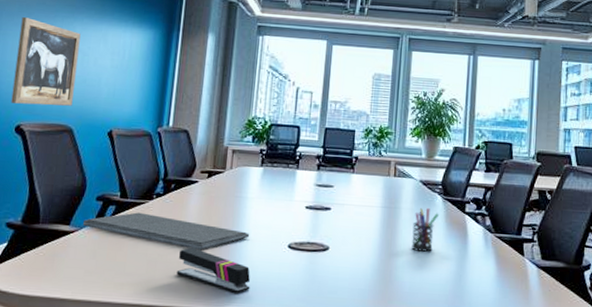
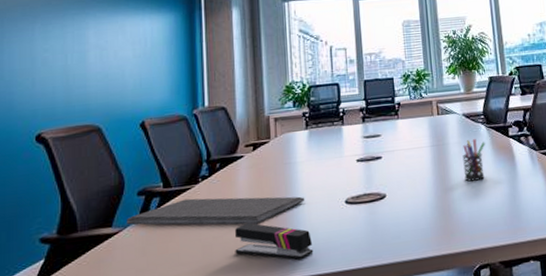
wall art: present [11,17,81,106] -> none [26,21,96,112]

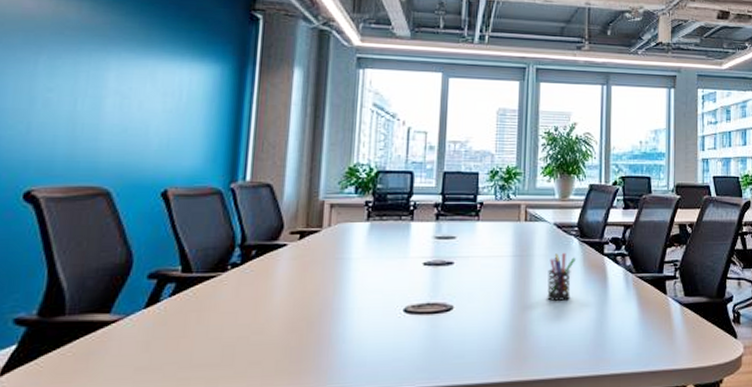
computer keyboard: present [127,196,305,226] -> none [130,288,356,327]
stapler: present [235,222,314,261] -> none [262,324,359,374]

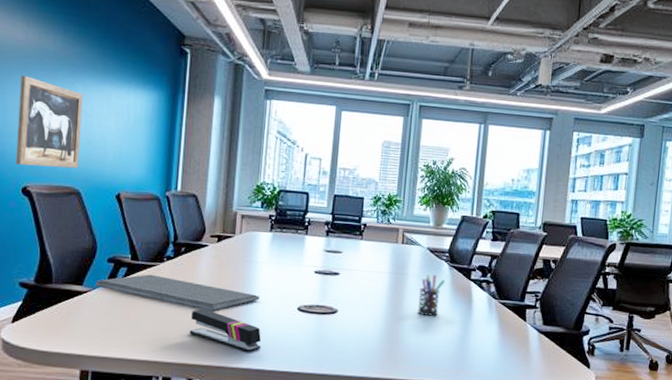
wall art: none [15,51,118,164] -> present [15,76,83,168]
computer keyboard: none [130,288,356,327] -> present [96,274,260,312]
stapler: none [262,324,359,374] -> present [189,308,261,353]

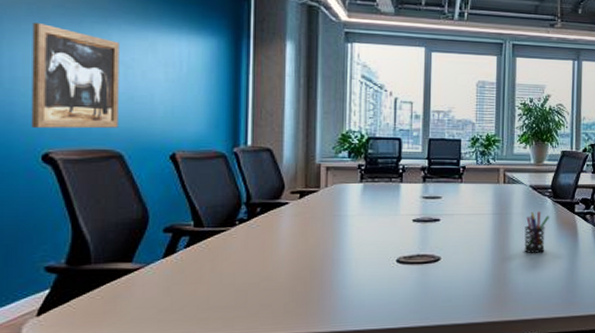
computer keyboard: present [96,274,260,312] -> none [150,241,354,274]
stapler: present [189,308,261,353] -> none [272,272,358,315]

